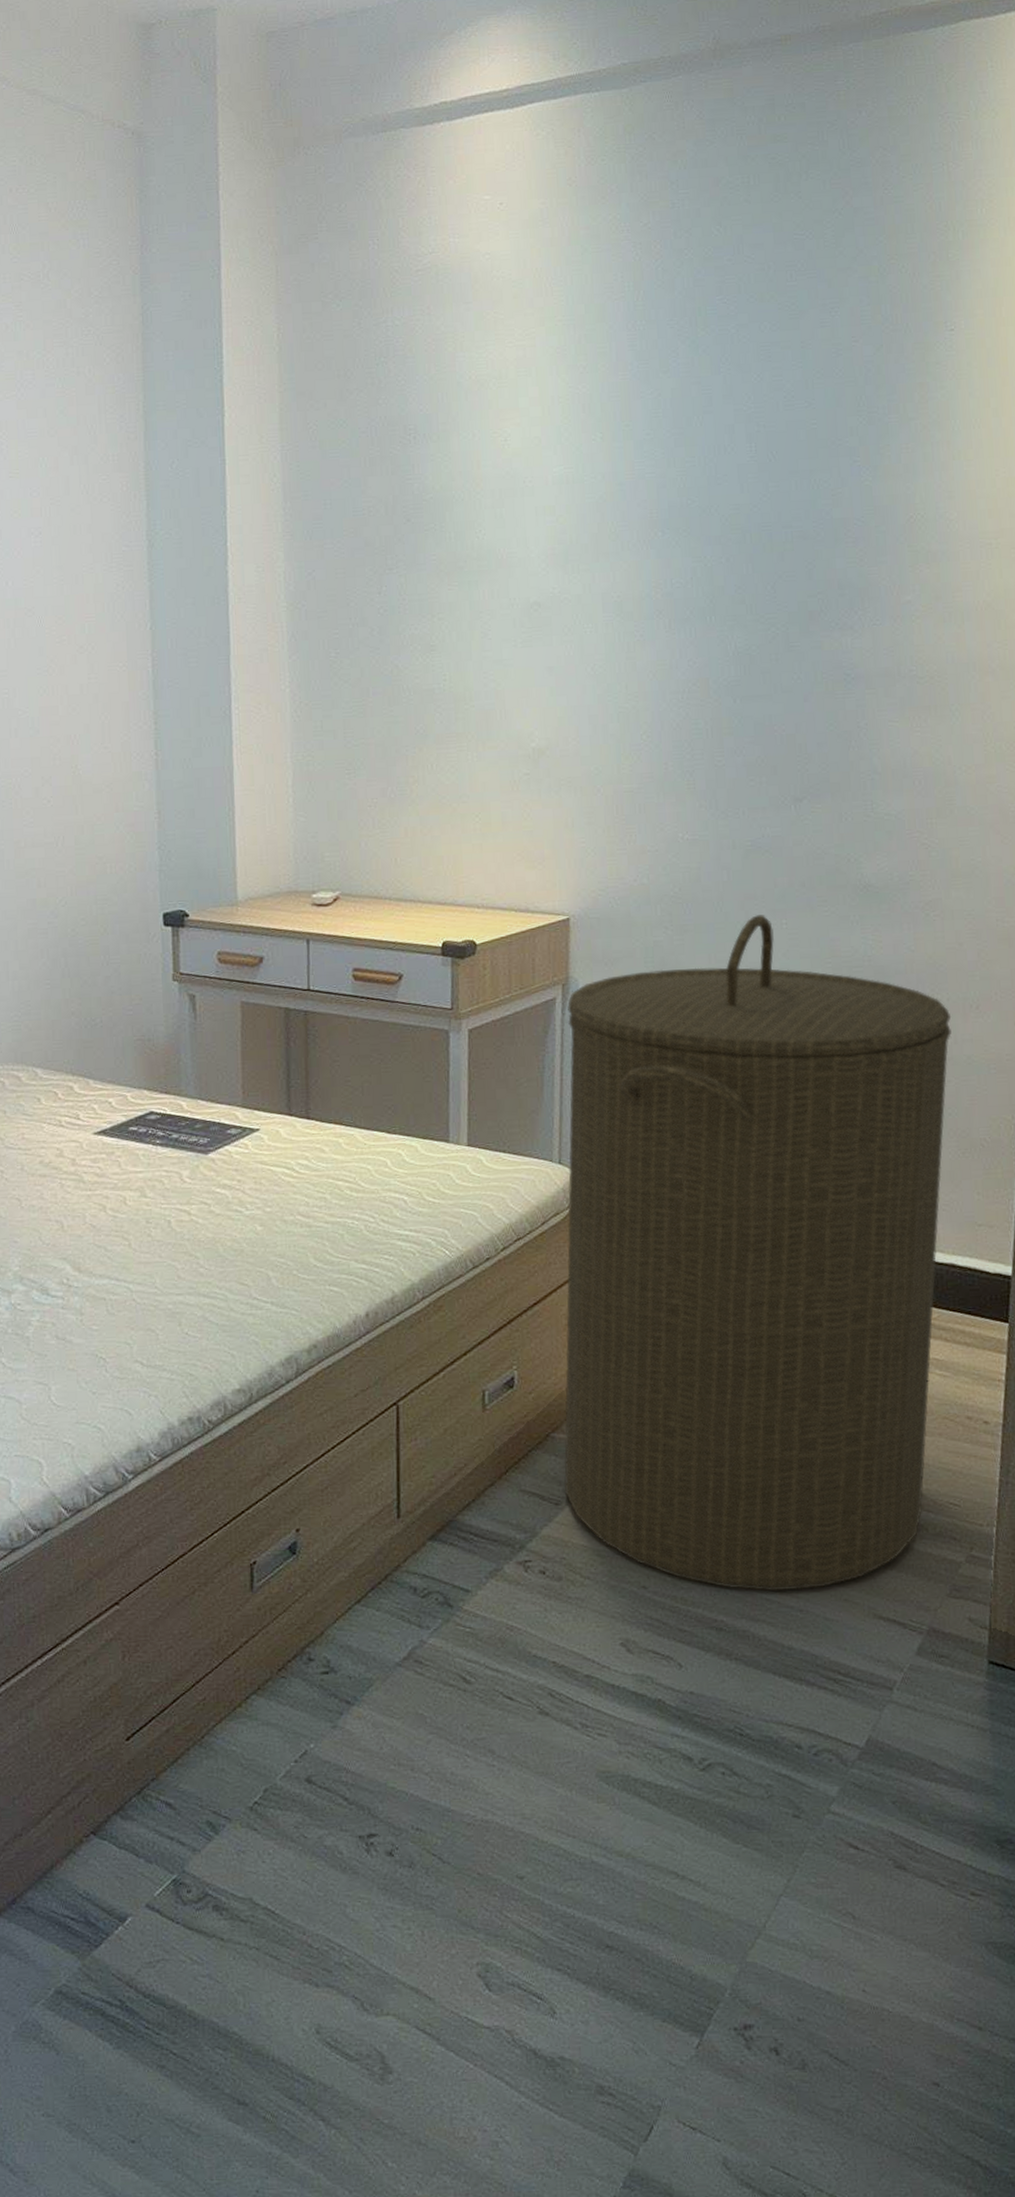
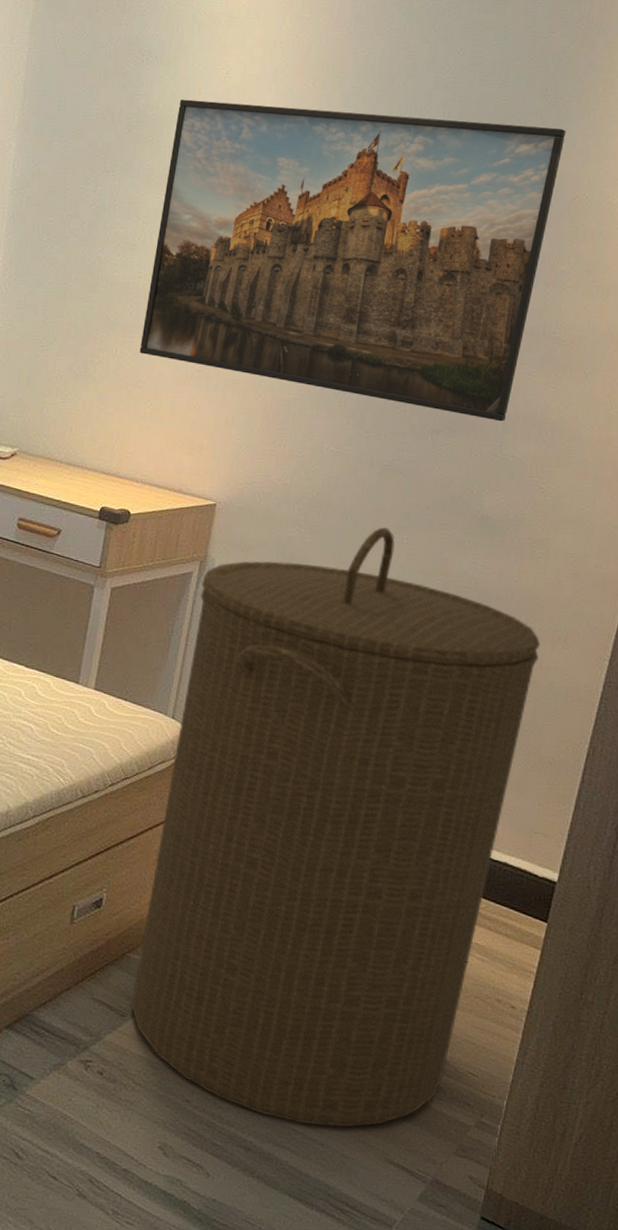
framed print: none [457,445,888,778] -> present [139,99,566,422]

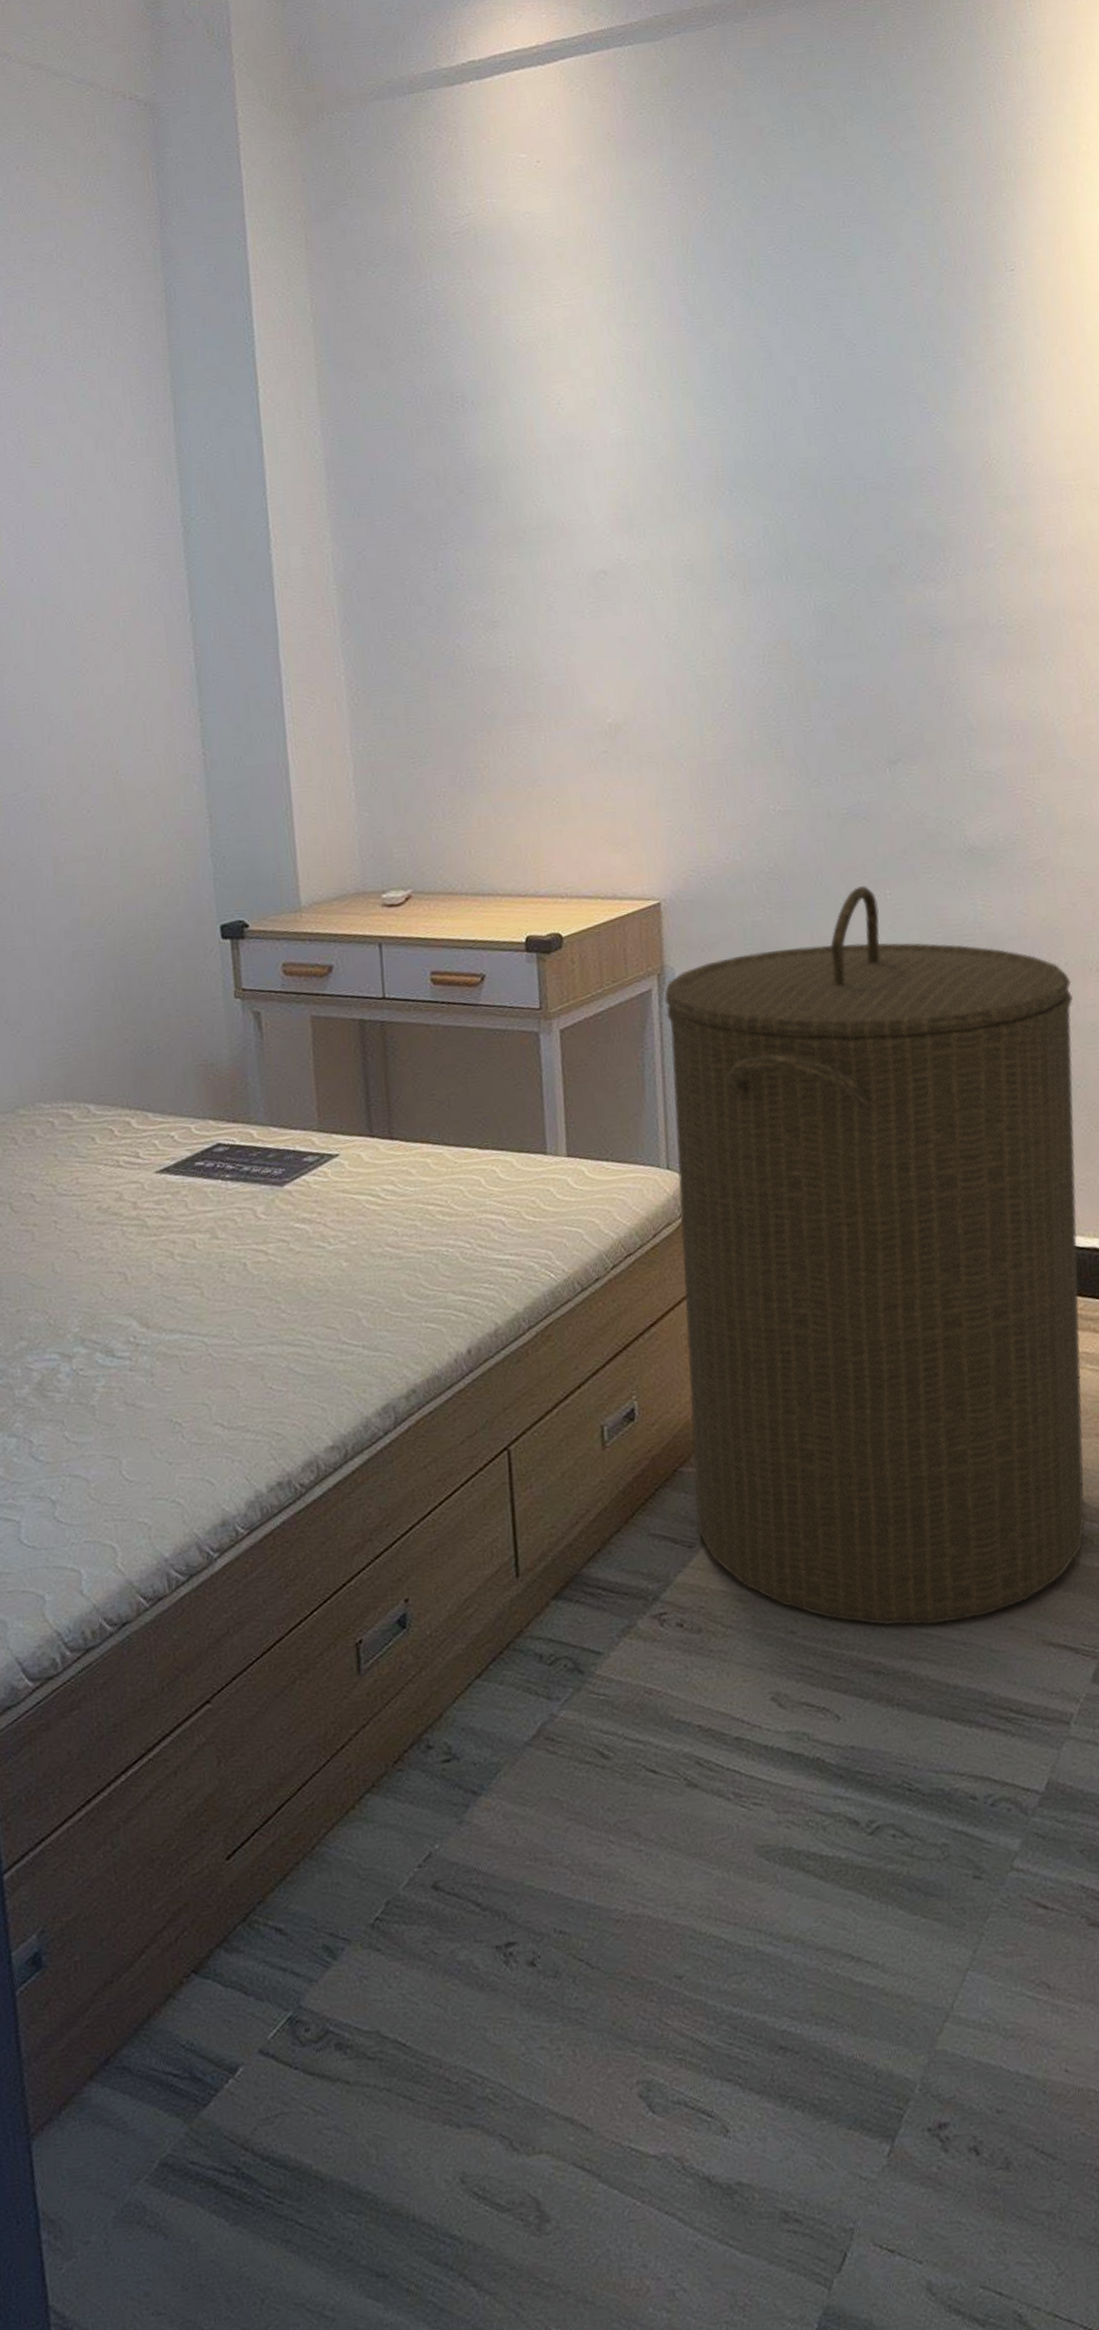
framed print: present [139,99,566,422] -> none [510,390,969,747]

